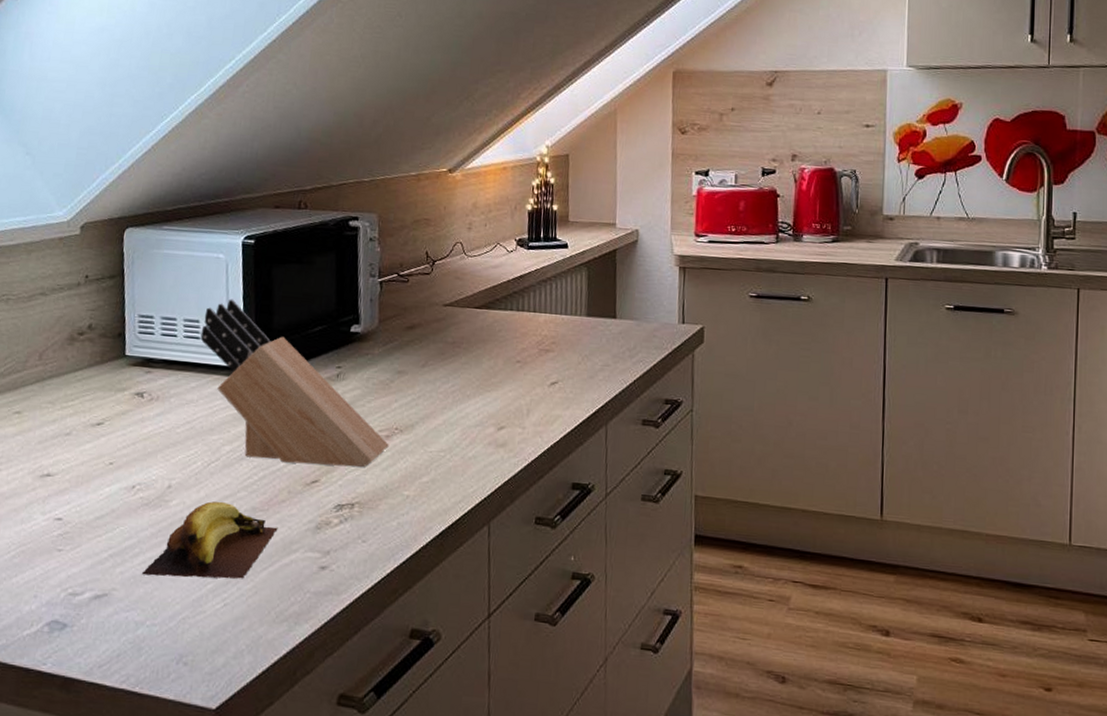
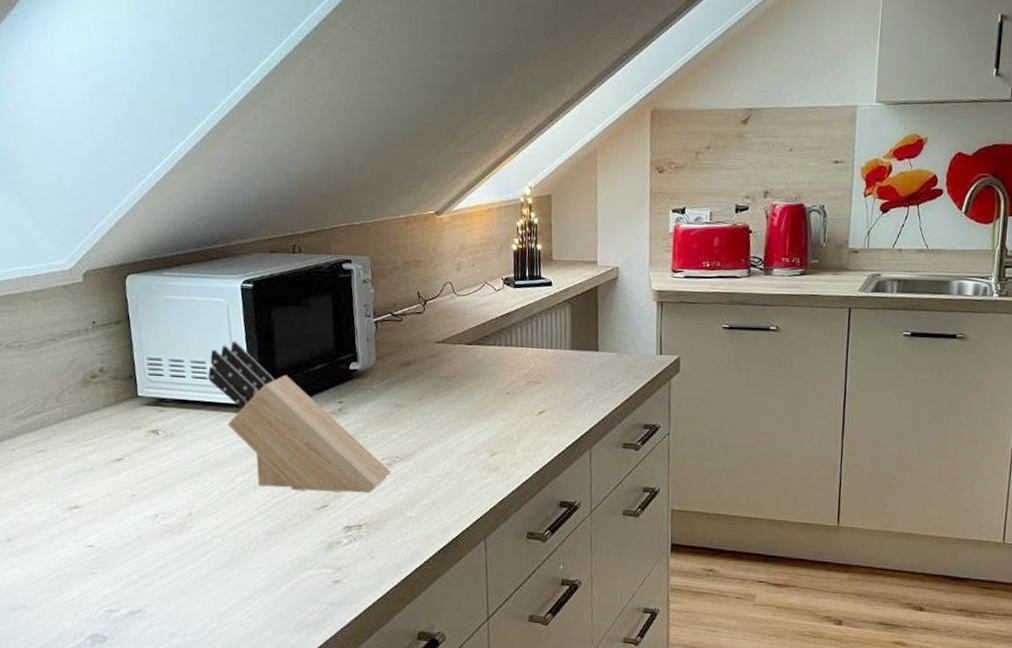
banana: present [141,501,278,579] -> none [171,526,293,594]

